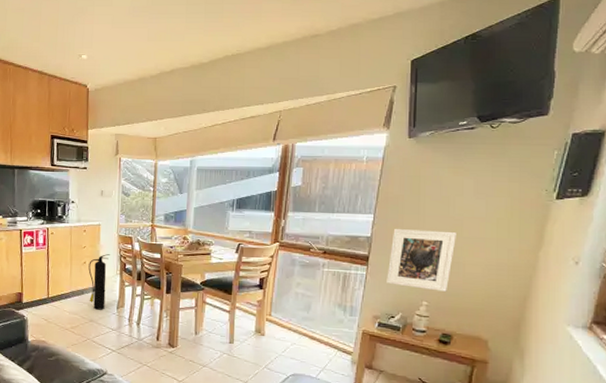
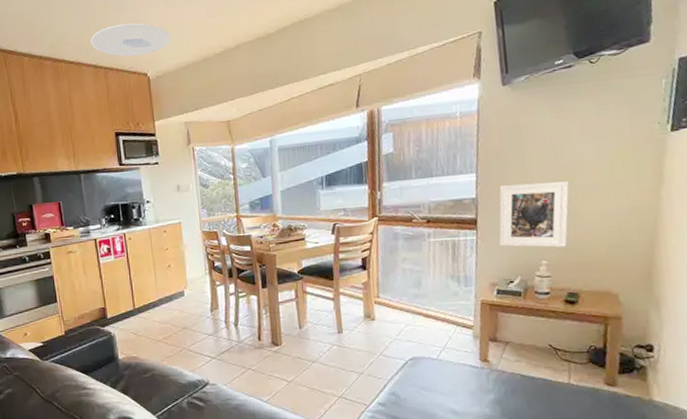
ceiling light: none [39,37,112,67] -> present [90,23,171,57]
fire extinguisher: present [88,254,110,310] -> none [174,253,198,316]

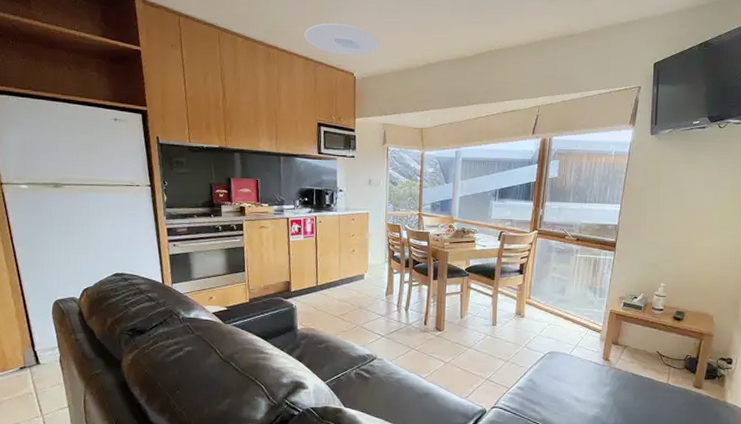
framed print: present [499,180,569,248] -> none [631,218,689,274]

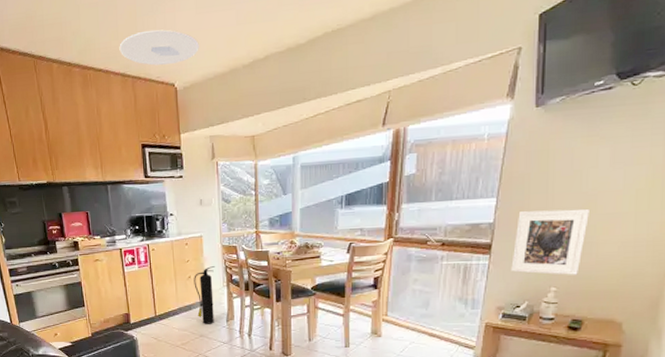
fire extinguisher: none [357,242,378,297] -> present [194,266,215,324]
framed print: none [631,218,689,274] -> present [511,208,589,275]

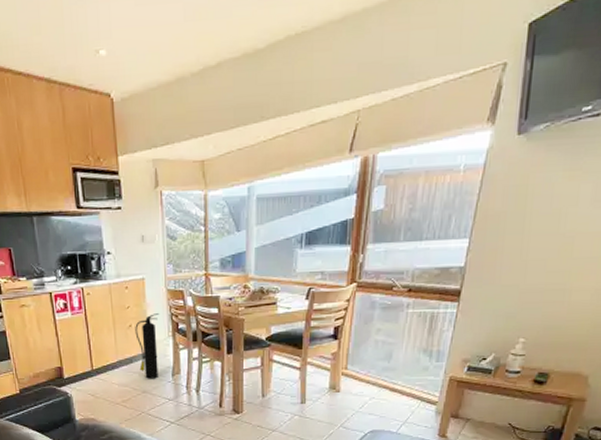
ceiling light: present [119,29,199,66] -> none [42,23,139,70]
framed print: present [511,208,589,275] -> none [480,252,565,325]

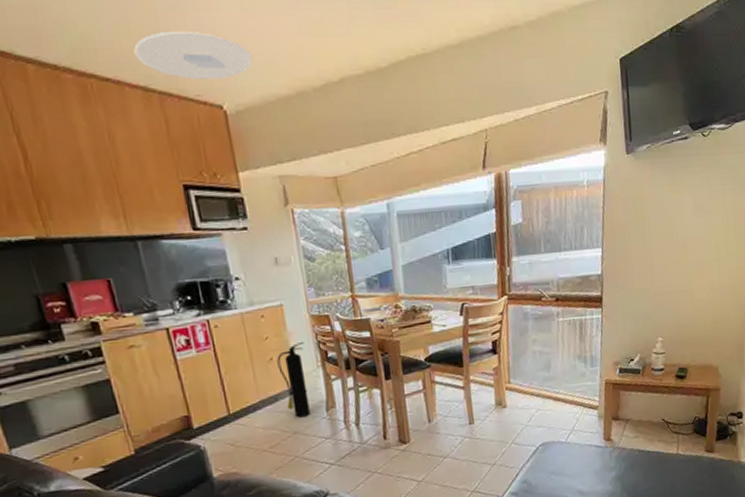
ceiling light: none [42,23,139,70] -> present [134,30,252,79]

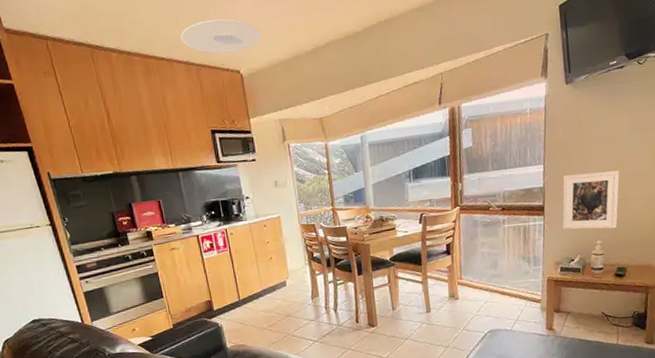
fire extinguisher: present [277,342,311,418] -> none [275,245,300,304]
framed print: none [621,256,682,325] -> present [562,169,620,230]

